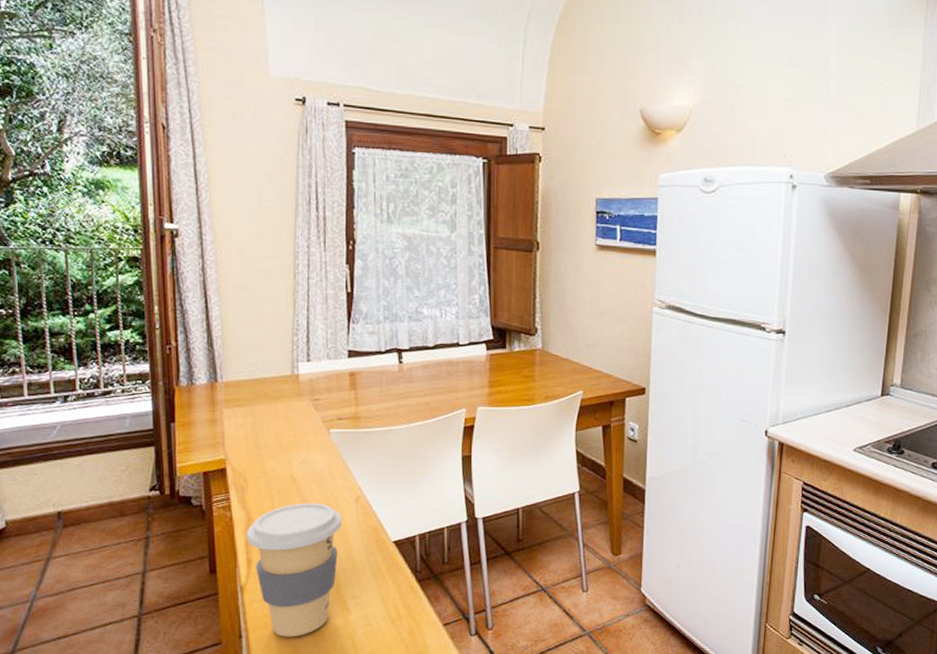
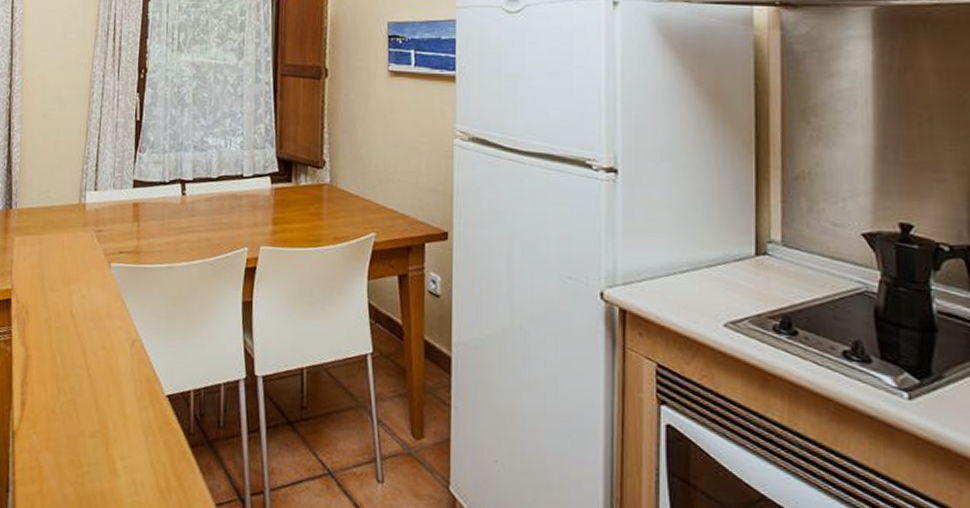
coffee cup: present [246,503,341,637] -> none [23,342,116,498]

